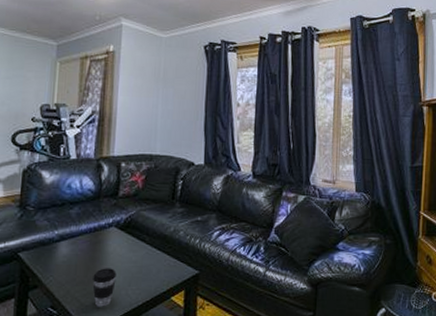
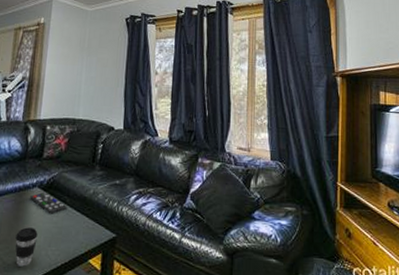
remote control: none [106,231,147,255] -> present [30,191,67,215]

